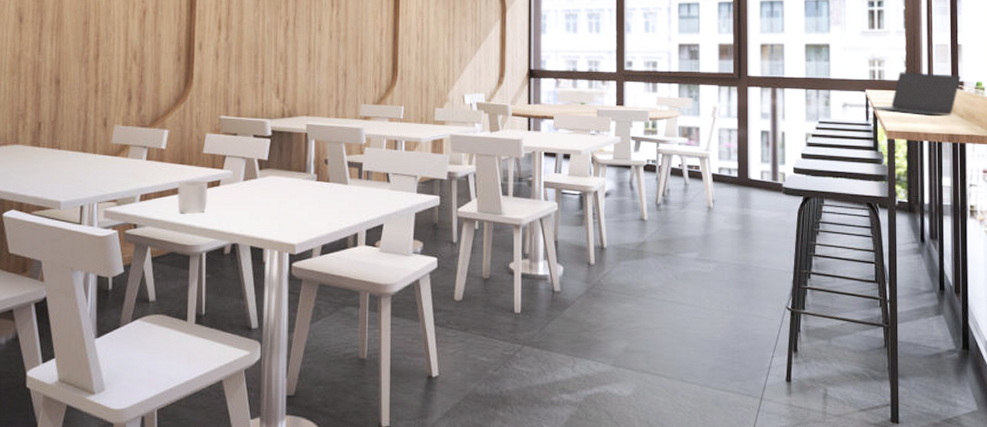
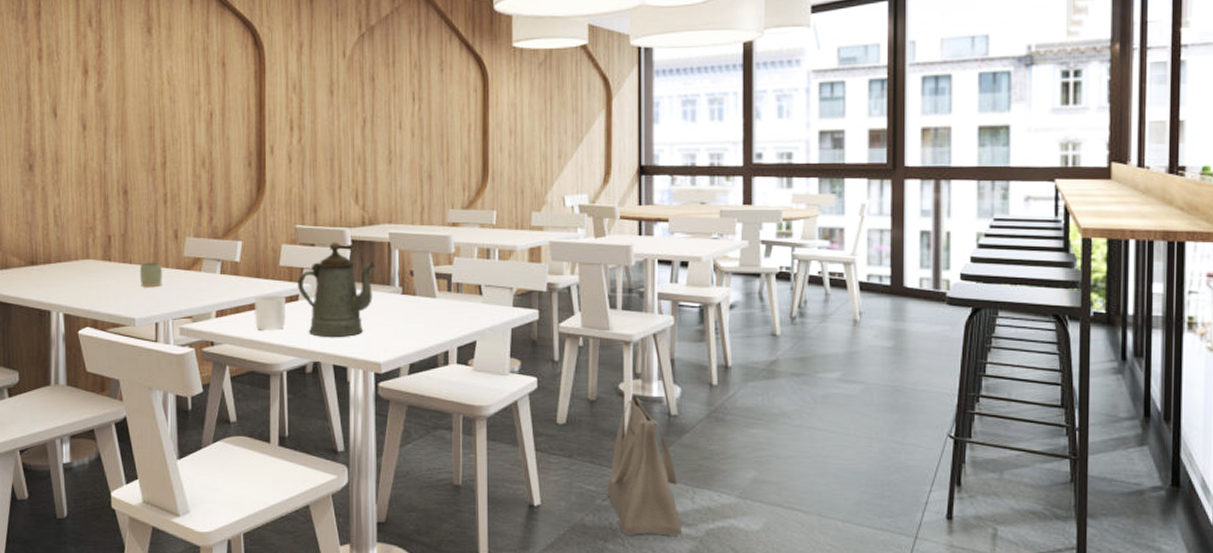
mug: none [67,148,91,172] -> present [139,262,163,288]
coffee pot: none [219,132,294,220] -> present [297,242,376,337]
tote bag: none [498,275,563,402] -> present [607,396,681,536]
laptop: present [873,72,960,117] -> none [1064,156,1181,210]

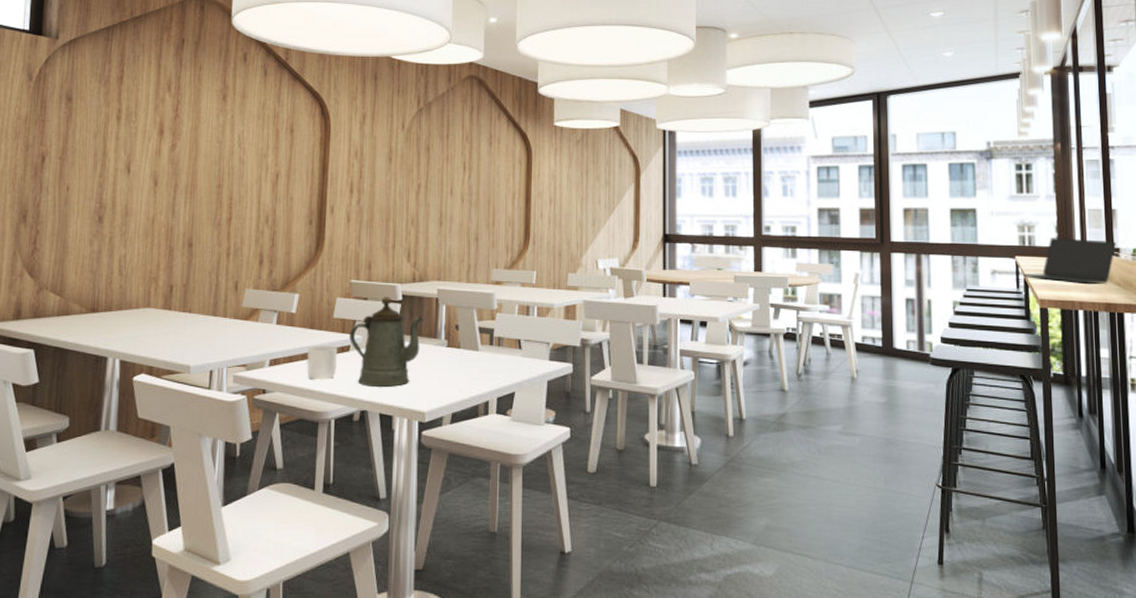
mug: present [139,262,163,288] -> none [198,311,221,336]
tote bag: present [607,396,681,536] -> none [634,446,702,582]
laptop: none [1064,156,1181,210] -> present [1023,238,1116,285]

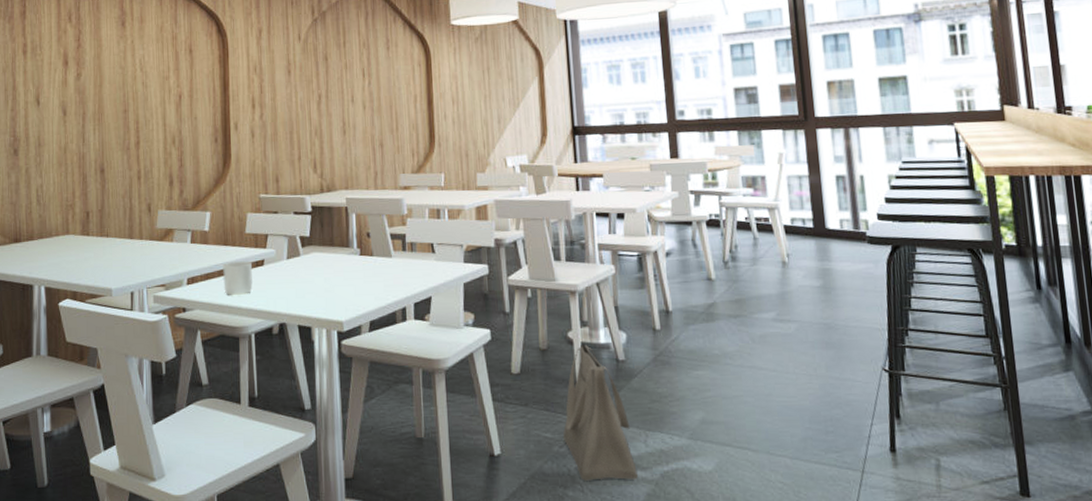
coffee pot: present [349,297,424,387] -> none [262,209,335,299]
tote bag: none [634,446,702,582] -> present [563,344,638,481]
laptop: present [1023,238,1116,285] -> none [964,99,1068,148]

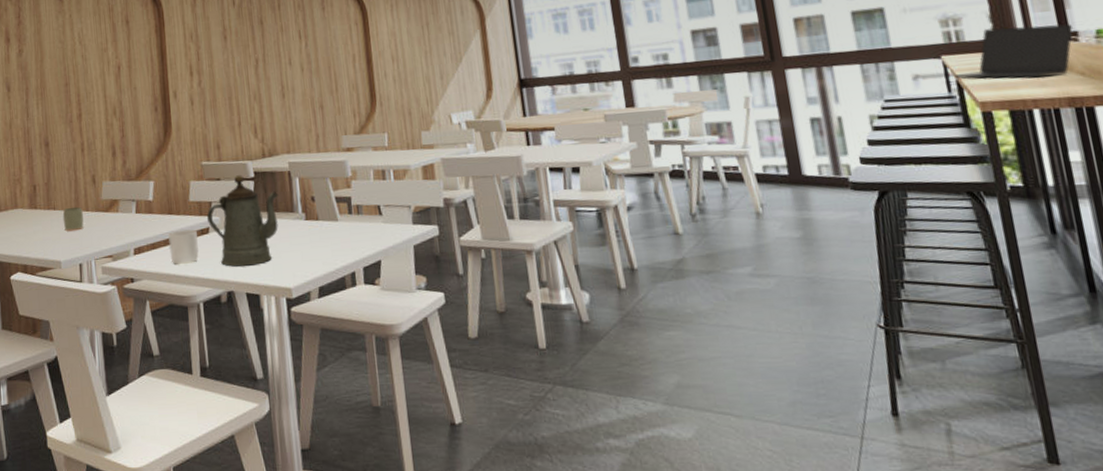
mug: none [115,235,138,259] -> present [62,207,84,231]
coffee pot: none [262,209,335,299] -> present [206,175,279,267]
tote bag: present [563,344,638,481] -> none [527,305,611,450]
laptop: none [964,99,1068,148] -> present [954,24,1073,80]

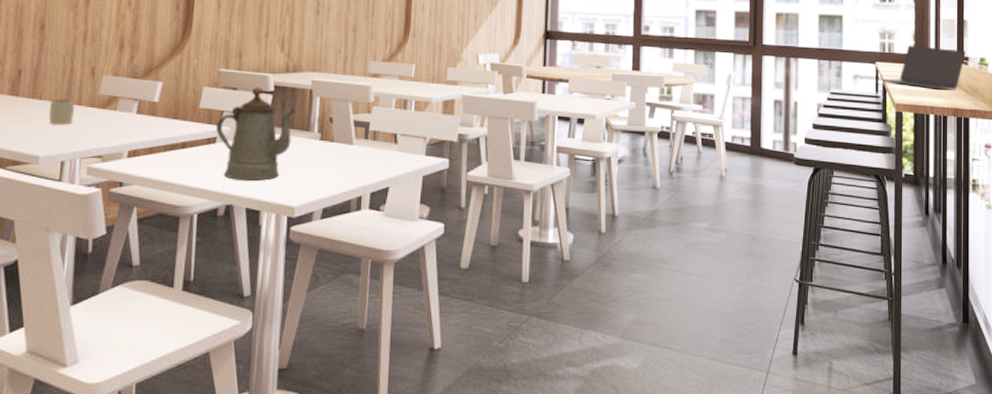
mug: present [168,229,199,264] -> none [168,136,204,172]

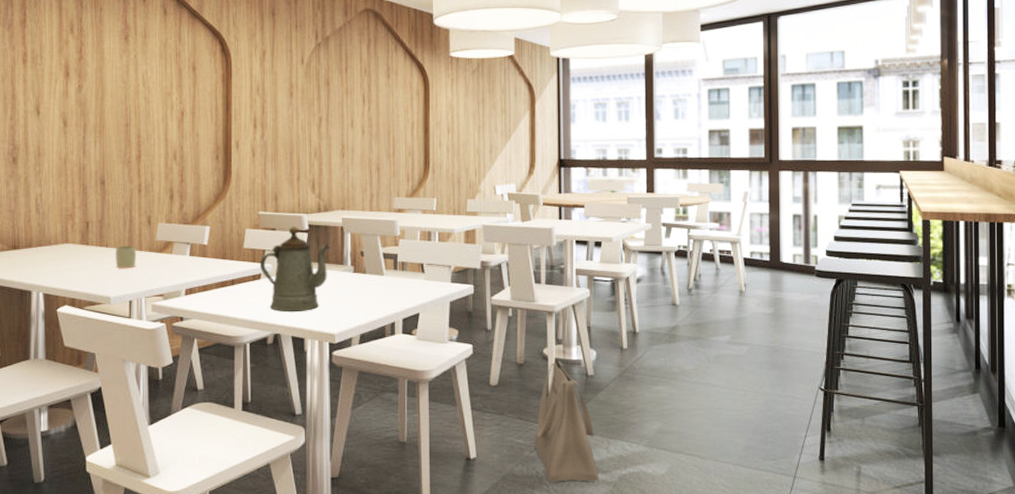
tote bag: none [504,242,569,376] -> present [534,360,598,482]
laptop: present [882,45,966,91] -> none [907,152,998,197]

